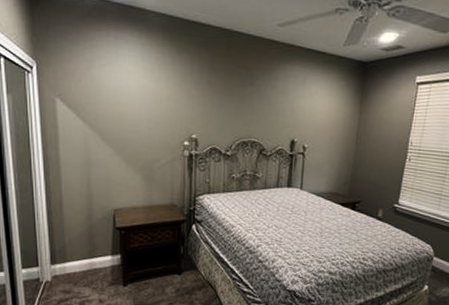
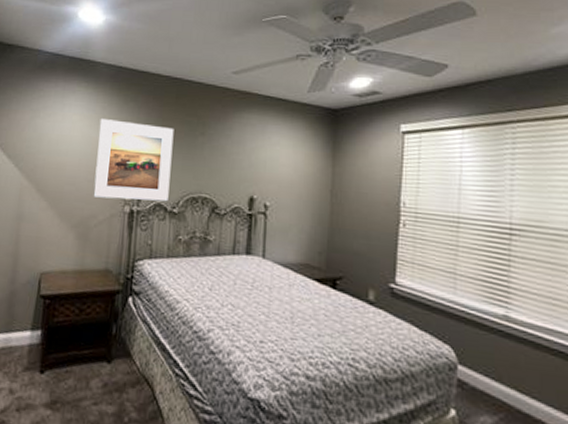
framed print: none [155,69,226,146] -> present [93,119,174,202]

